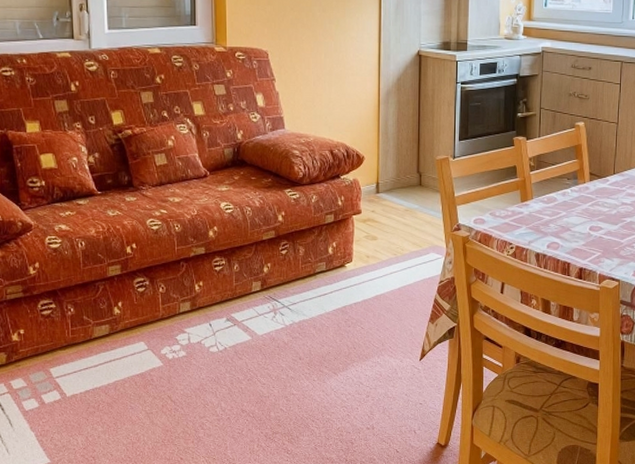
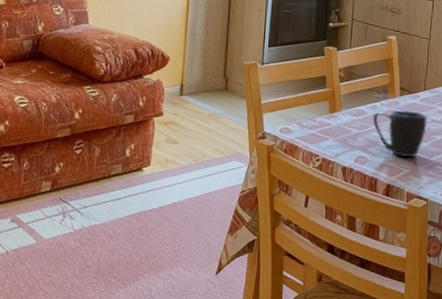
mug: none [564,195,618,240] -> present [373,110,428,157]

